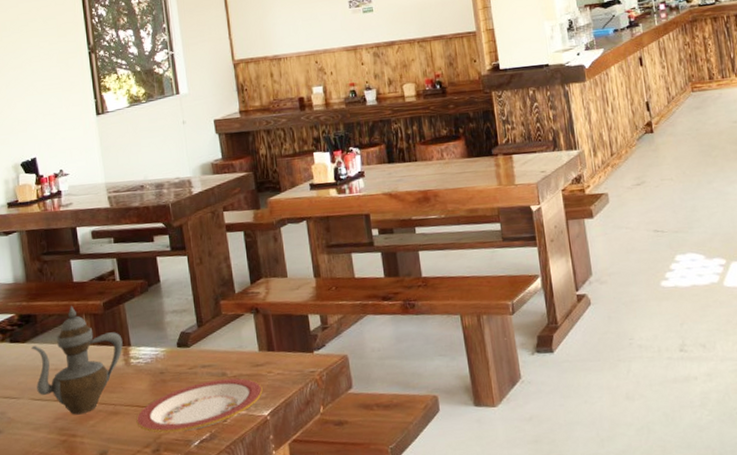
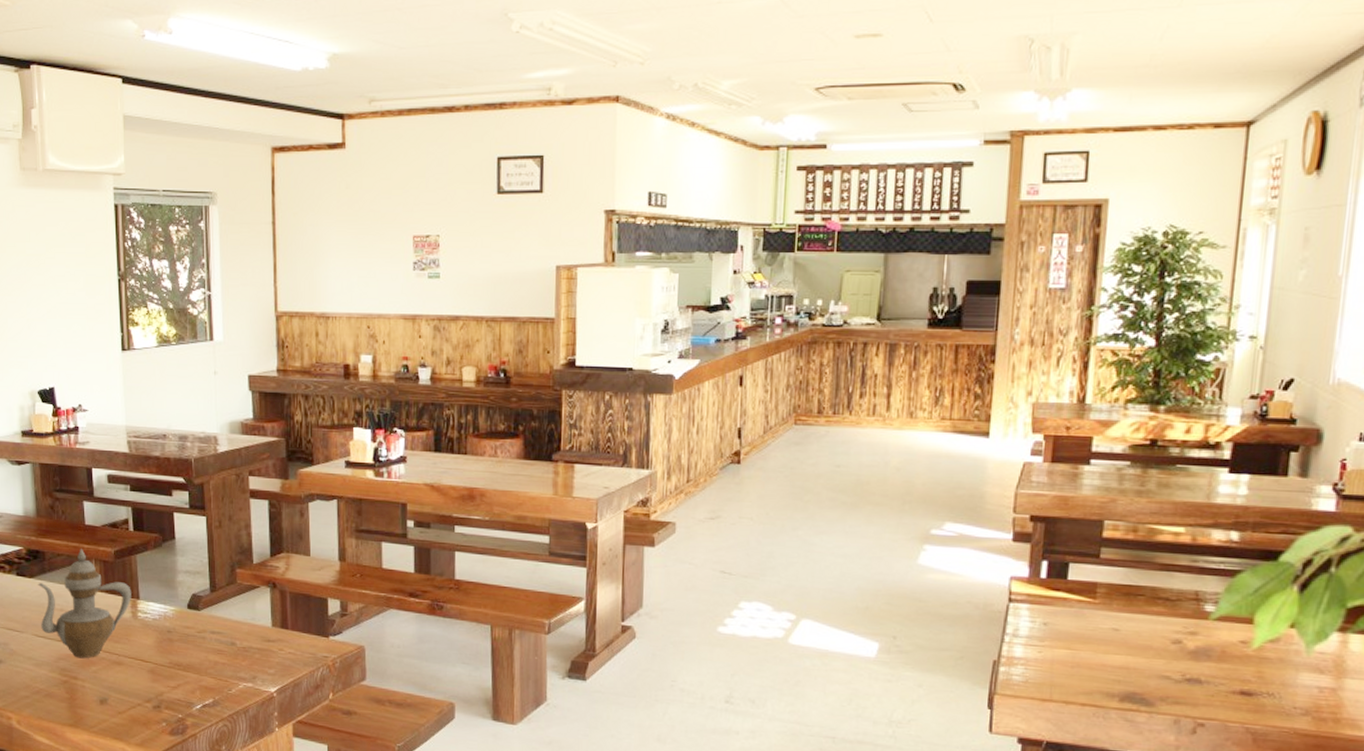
plate: present [136,378,263,433] -> none [139,647,272,694]

